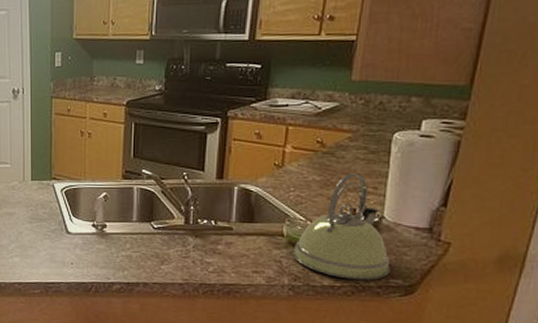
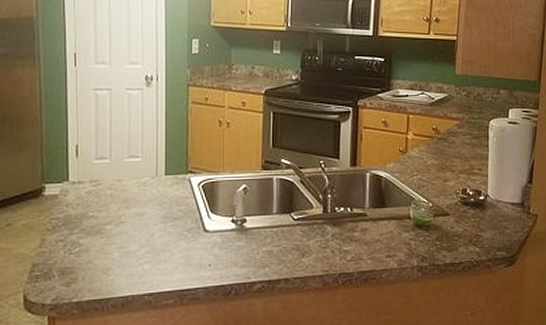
kettle: present [293,174,390,280] -> none [419,157,496,256]

